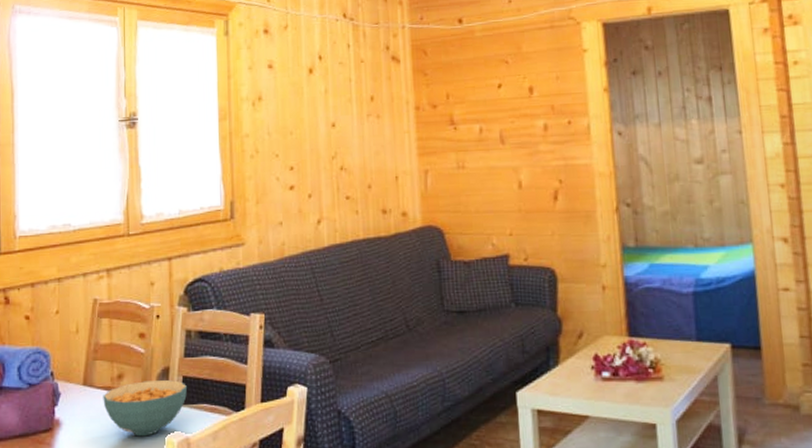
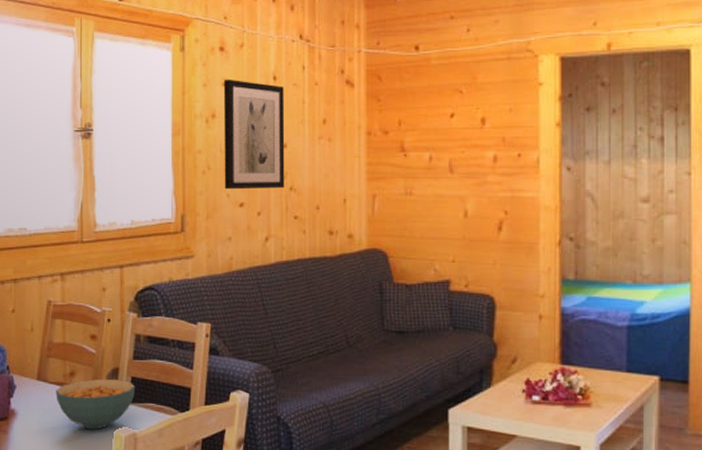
wall art: none [269,61,335,173] -> present [223,80,285,190]

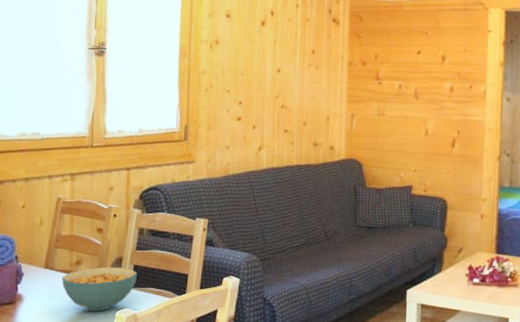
wall art: present [223,80,285,190] -> none [224,12,280,106]

